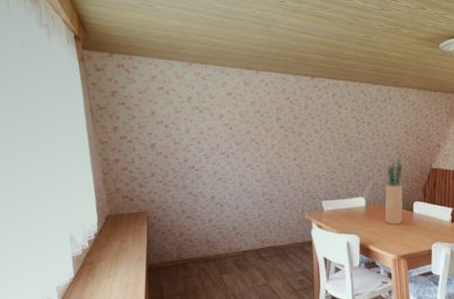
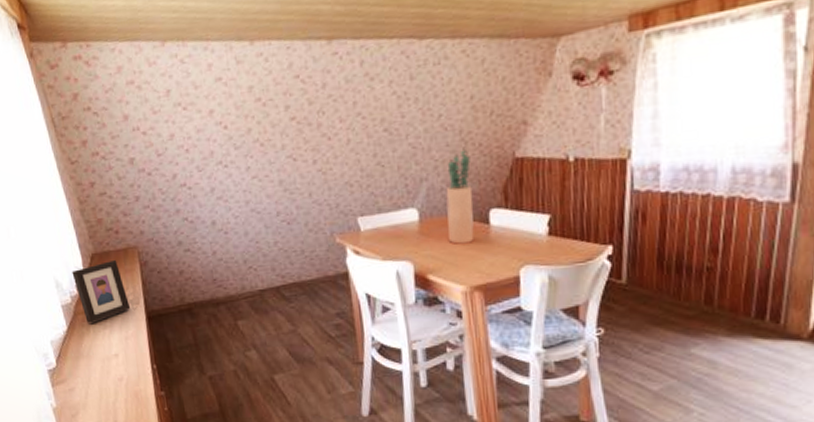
picture frame: none [86,222,134,273] -> present [71,260,131,323]

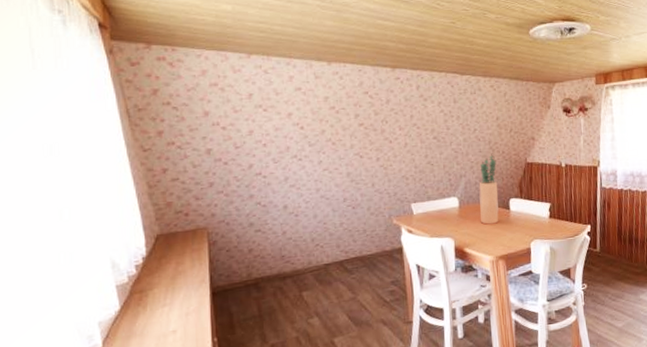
picture frame: present [71,260,131,323] -> none [132,240,195,302]

